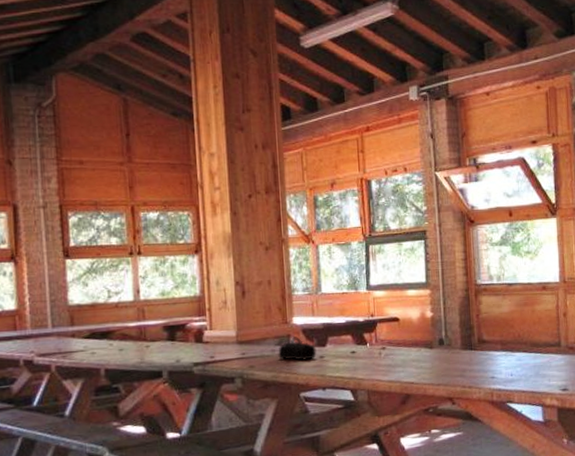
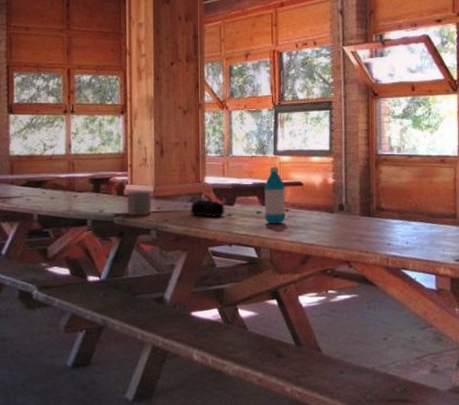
paper towel roll: none [206,335,235,364] -> present [126,190,152,216]
water bottle: none [358,303,383,364] -> present [264,167,286,224]

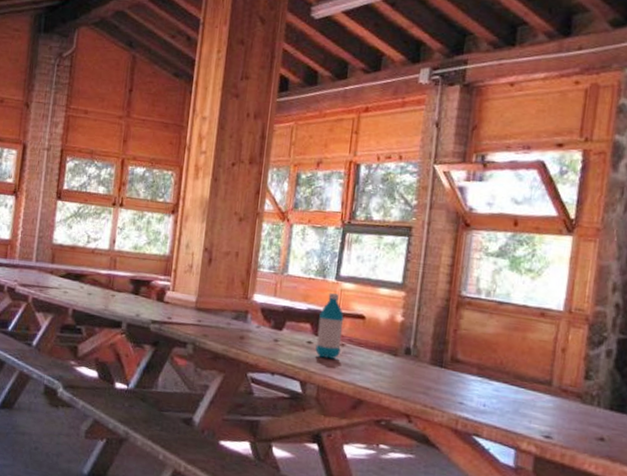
paper towel roll: present [126,190,152,216] -> none [164,298,194,328]
pencil case: present [190,195,225,218] -> none [233,314,272,342]

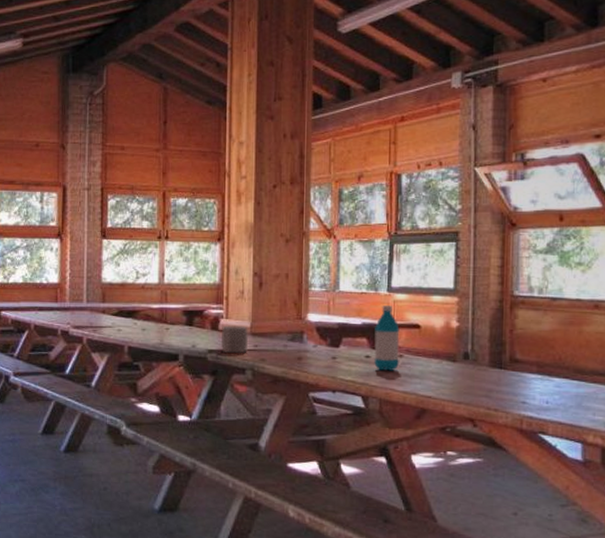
paper towel roll: none [164,298,194,328] -> present [220,325,249,354]

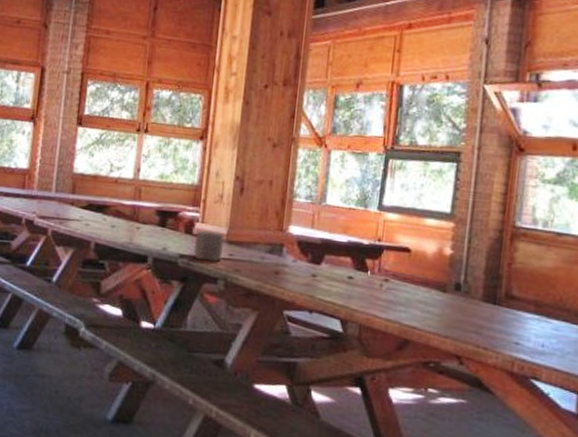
water bottle: present [374,305,400,371] -> none [357,224,388,296]

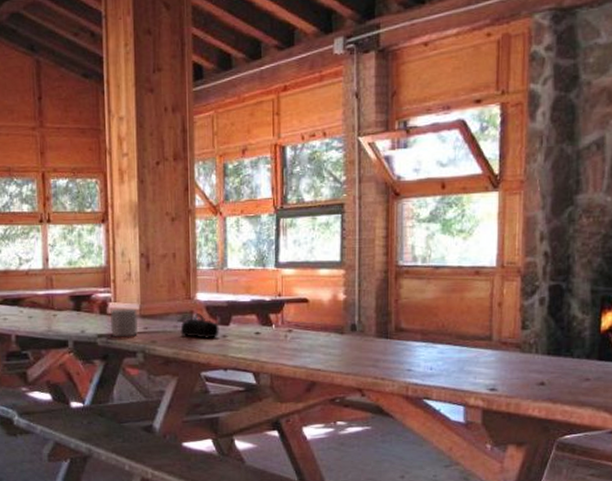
pencil case: none [267,247,310,277] -> present [180,313,219,340]

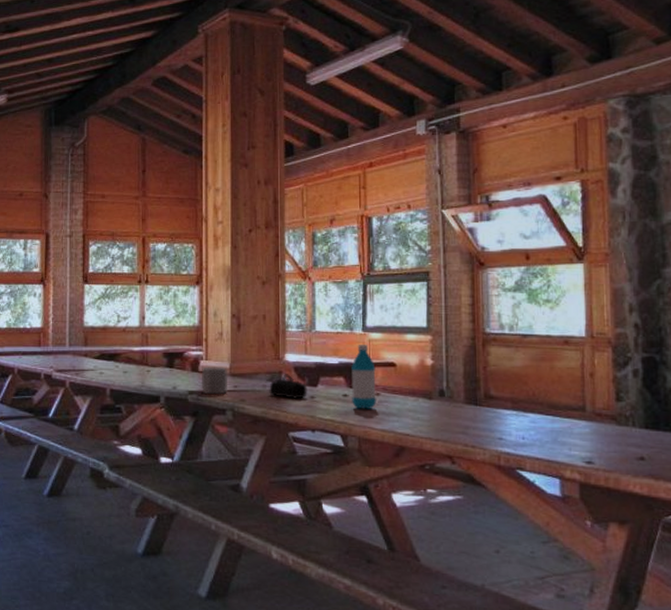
water bottle: none [264,281,288,346] -> present [351,345,376,409]

